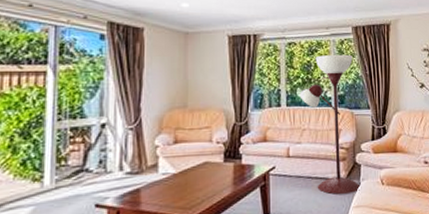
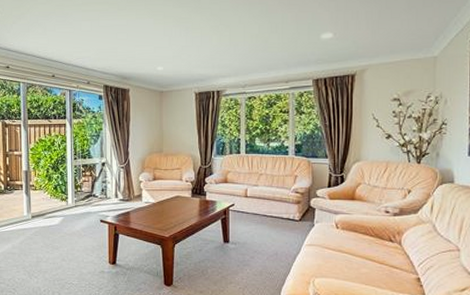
floor lamp: present [299,54,362,194] -> none [257,106,316,233]

